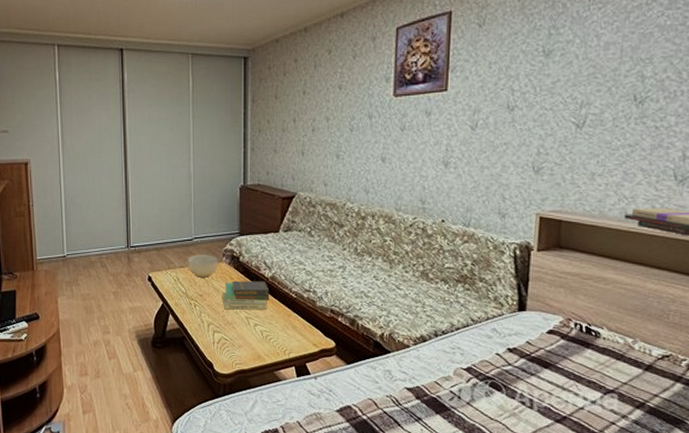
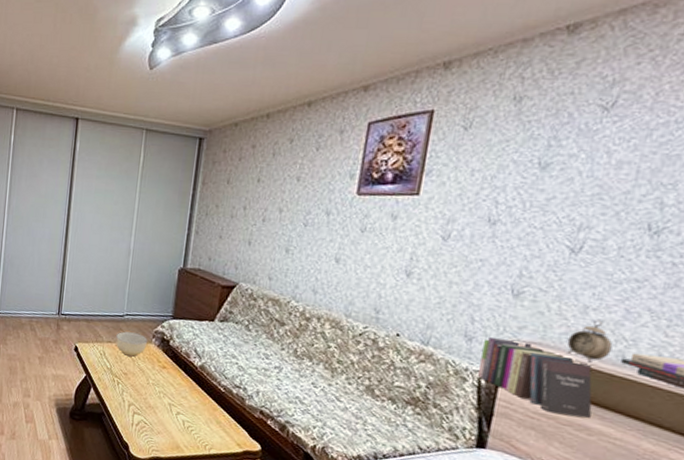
books: present [222,281,270,310] -> none [146,364,197,399]
books: none [512,211,606,270] -> present [477,336,592,418]
alarm clock: none [581,184,617,220] -> present [567,320,613,361]

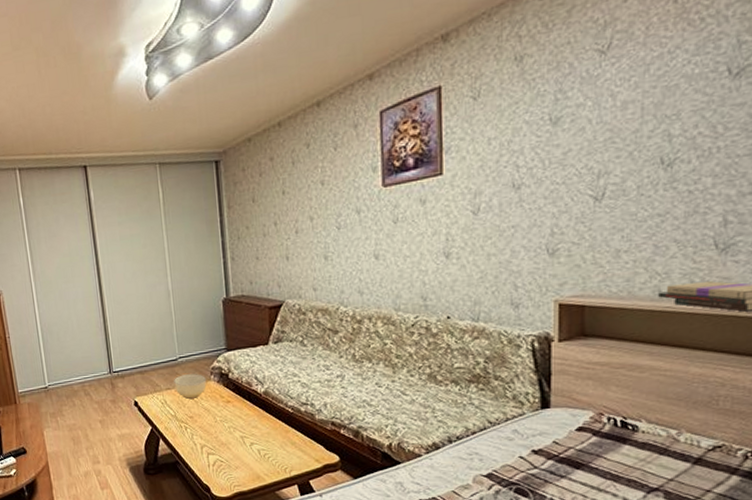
books: present [477,336,592,418] -> none [529,296,640,359]
alarm clock: present [567,320,613,361] -> none [606,261,648,302]

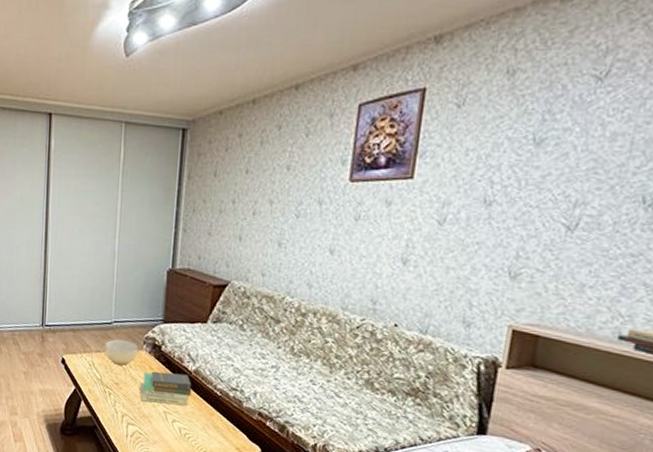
books: none [213,397,265,430] -> present [139,371,192,405]

